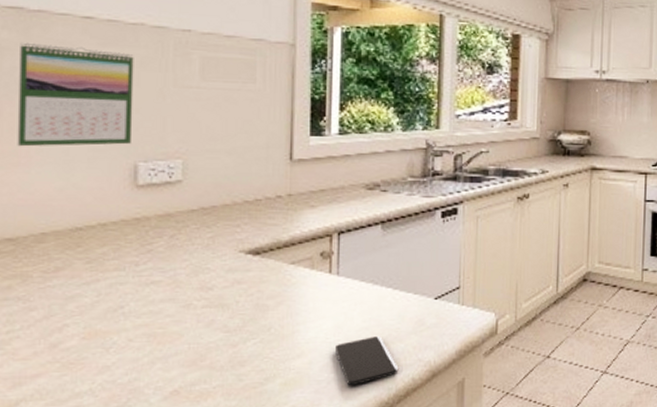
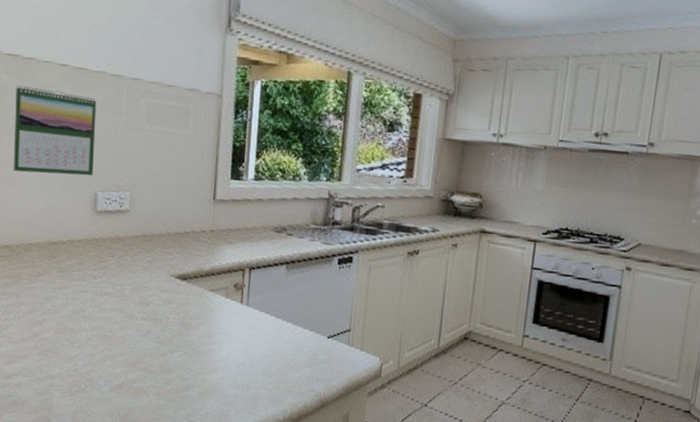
smartphone: present [334,336,399,386] -> none [242,363,294,404]

